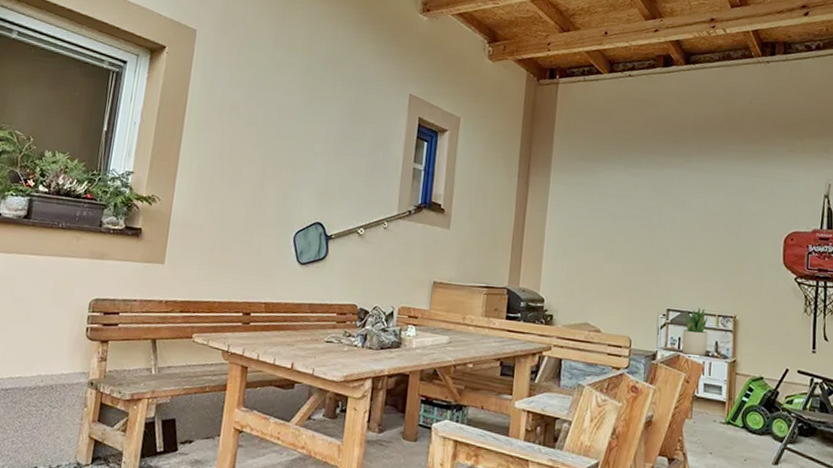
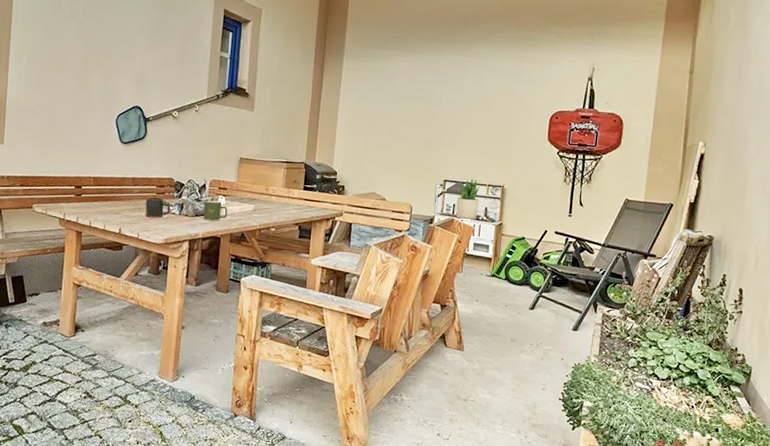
mug: none [322,326,353,351] -> present [145,197,171,218]
mug: none [389,330,418,356] -> present [203,200,228,222]

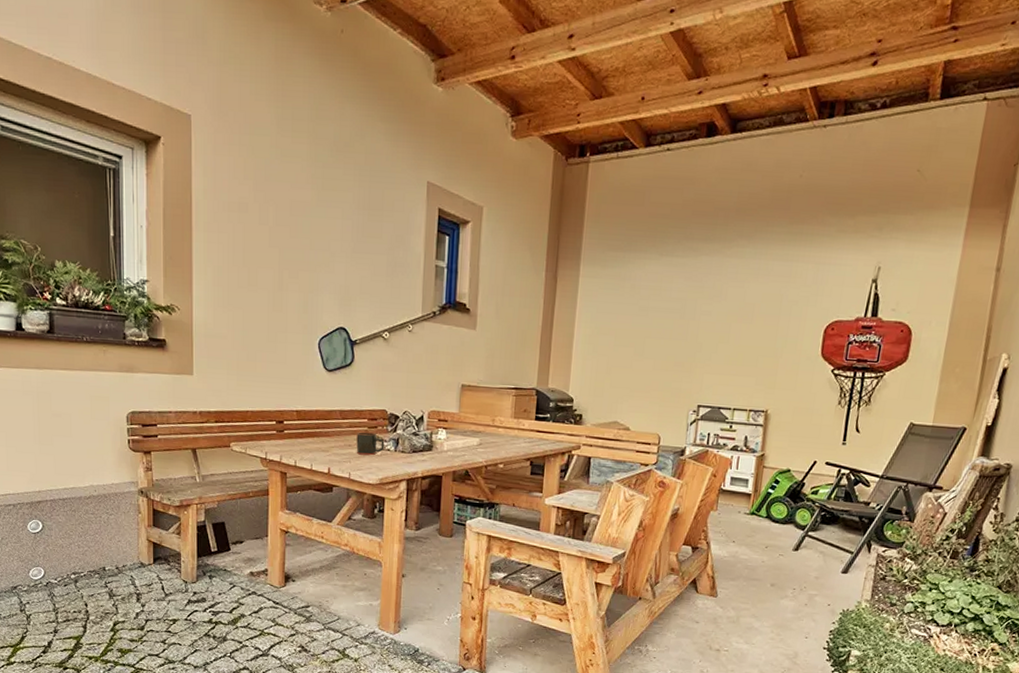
mug: present [203,200,228,222] -> none [421,434,449,458]
planter: present [456,179,480,221] -> none [711,403,739,452]

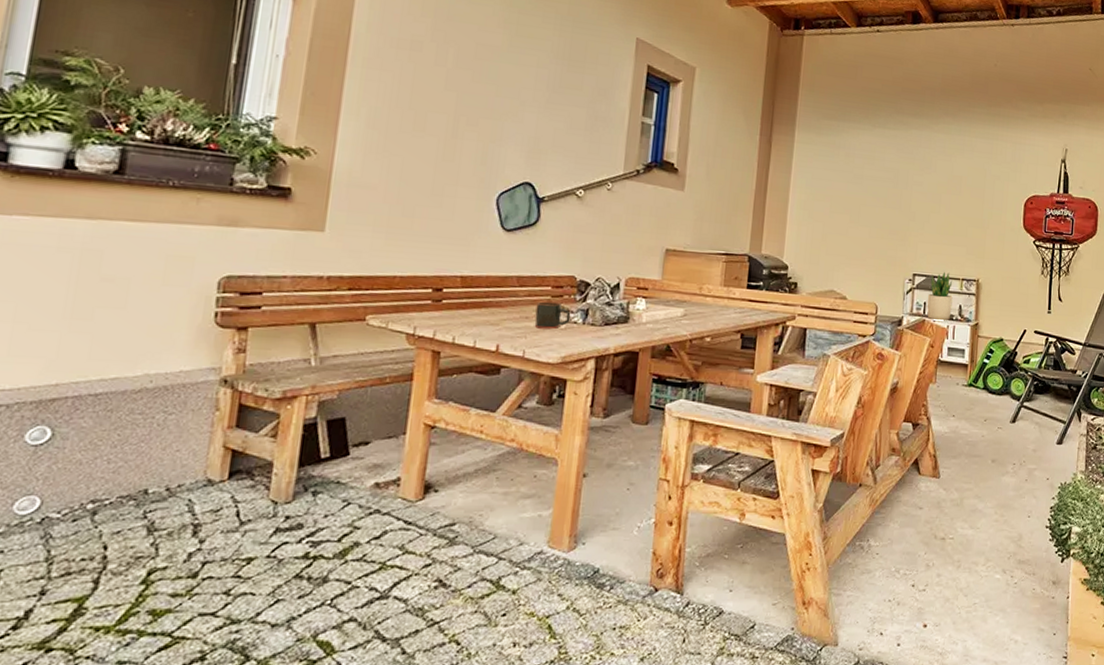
planter: none [711,403,739,452] -> present [927,272,953,321]

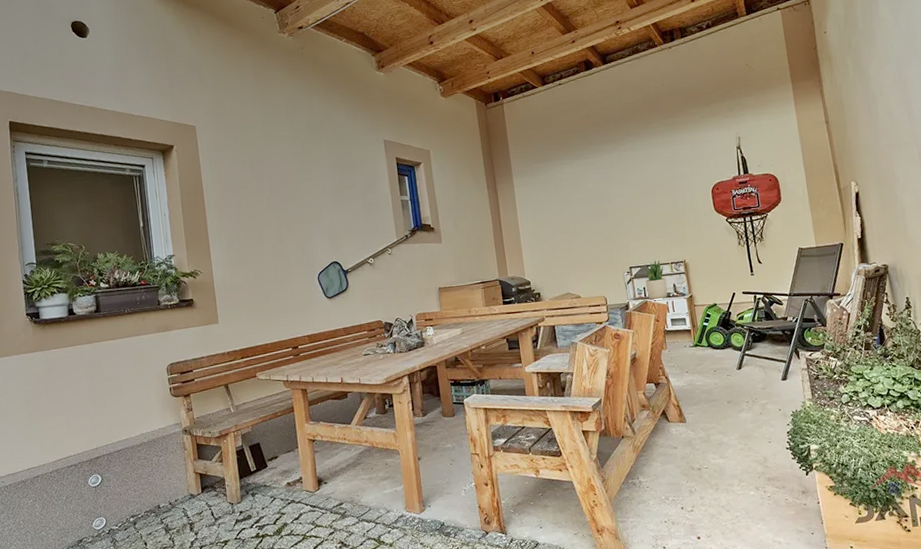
mug: present [534,301,571,330] -> none [360,341,385,362]

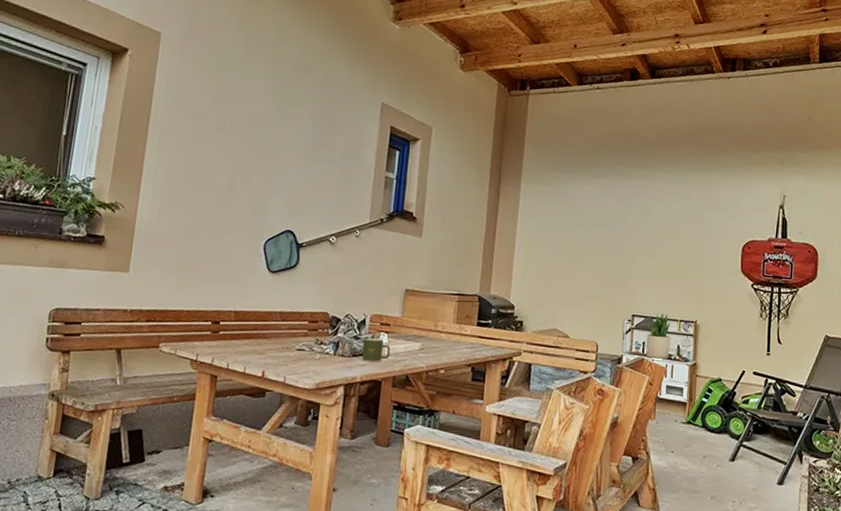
mug: none [414,332,438,353] -> present [361,338,391,363]

